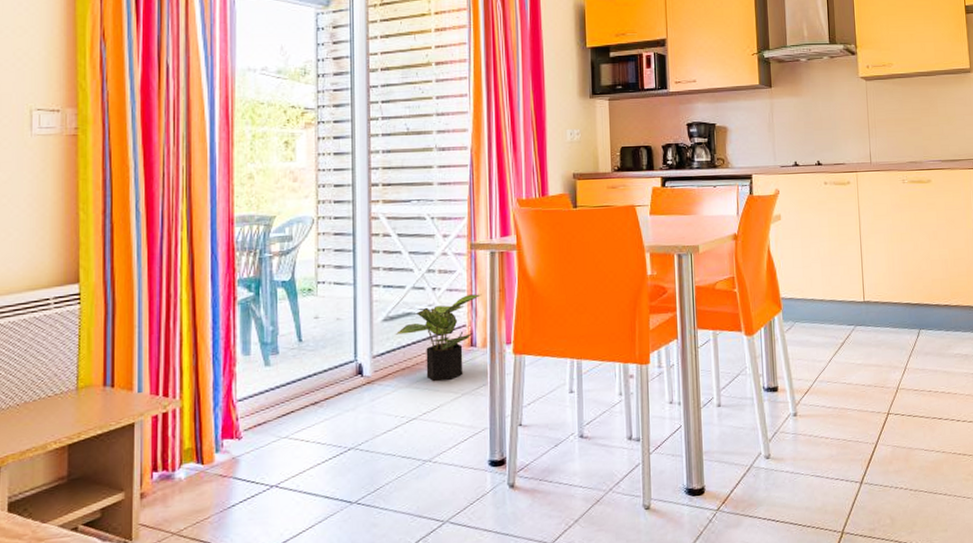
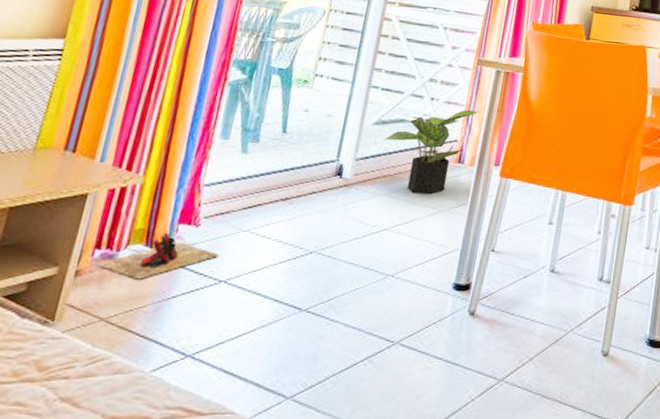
slippers: none [157,448,265,494] -> present [96,232,219,280]

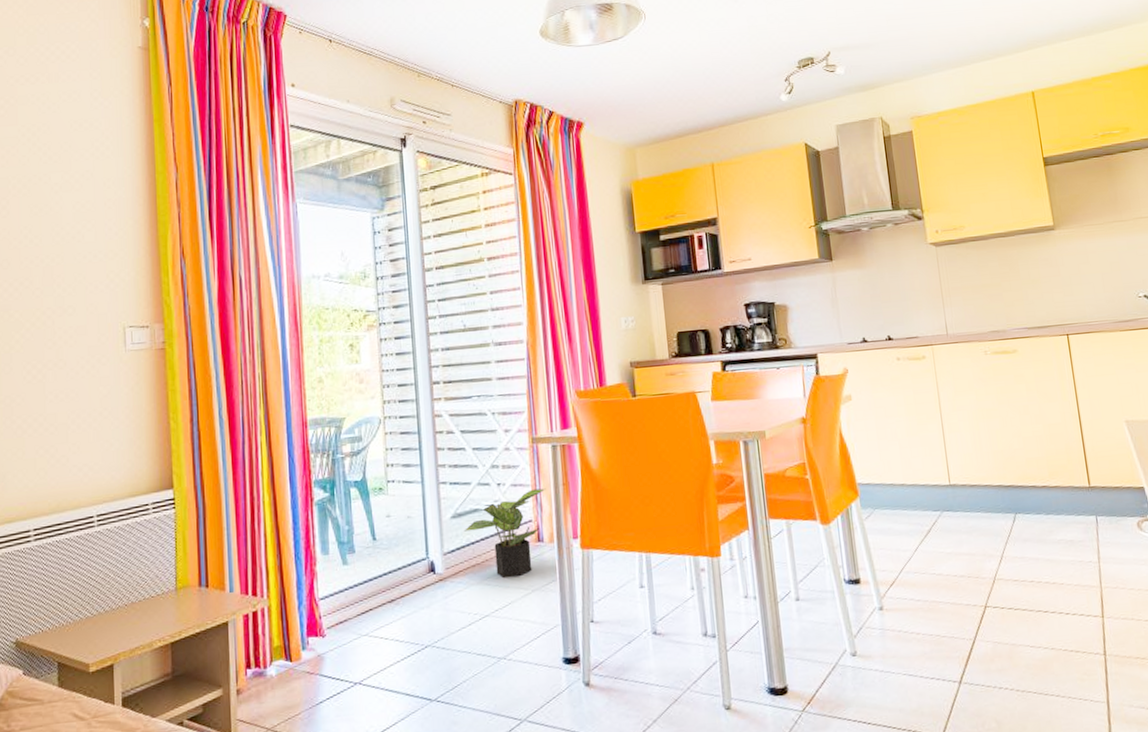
slippers: present [96,232,219,280] -> none [251,646,348,691]

